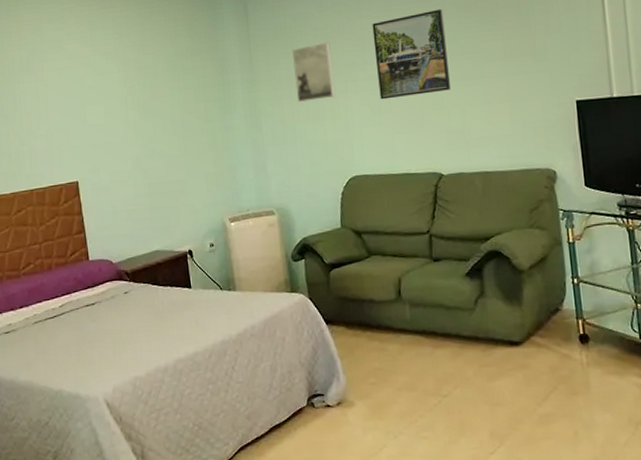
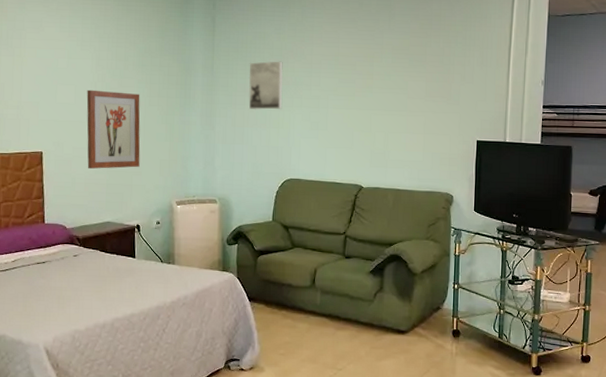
wall art: none [117,103,184,193] -> present [86,89,141,169]
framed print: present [372,8,450,100] -> none [319,47,381,118]

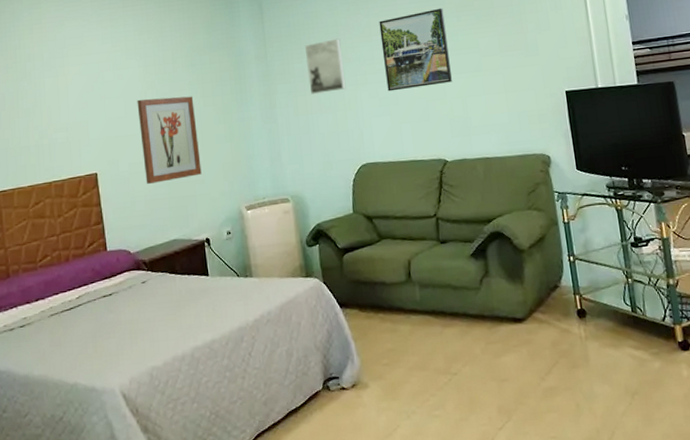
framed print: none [319,47,381,118] -> present [379,7,452,92]

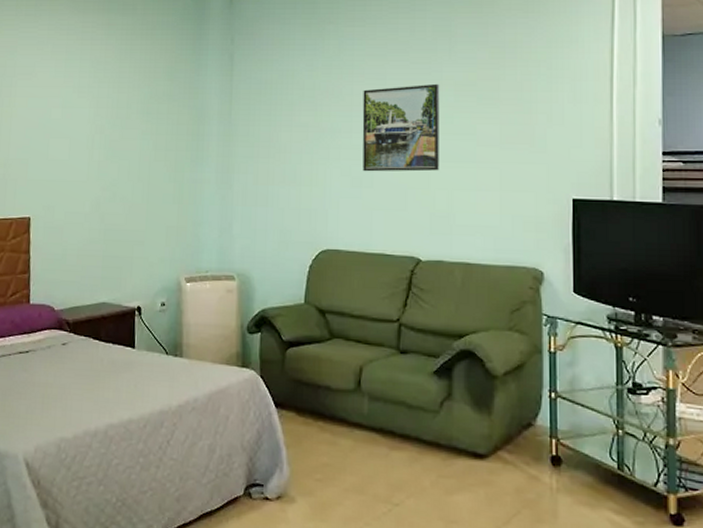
wall art: present [137,96,202,184] -> none [81,143,144,238]
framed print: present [305,38,347,94] -> none [274,103,317,163]

